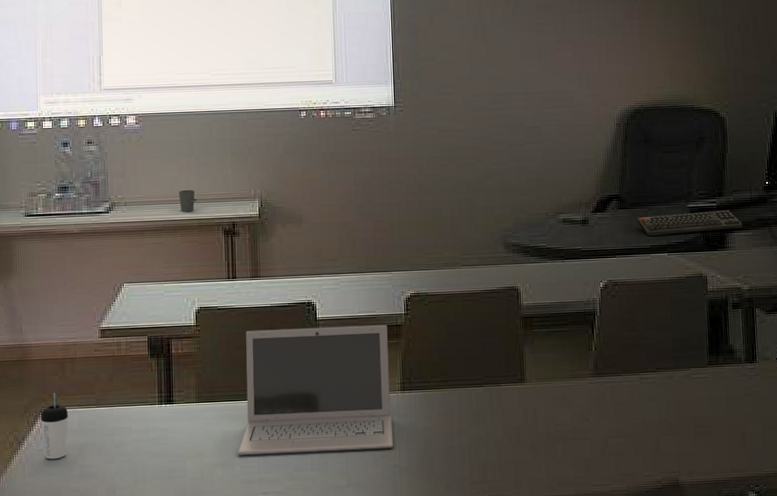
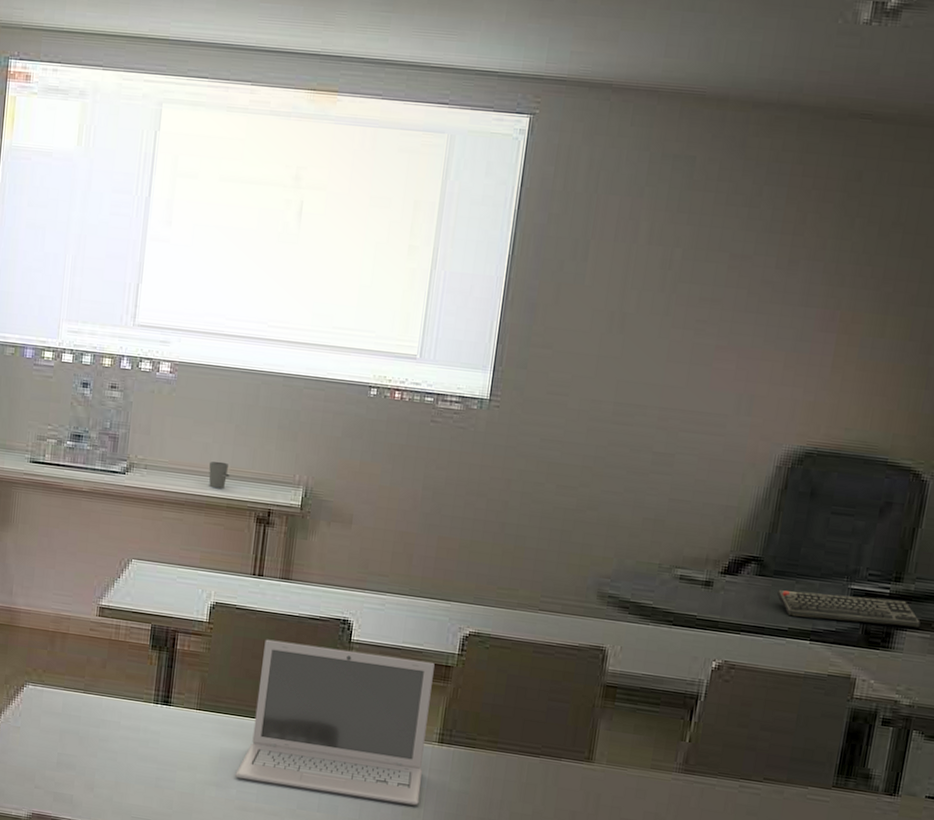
beverage cup: present [40,392,68,460] -> none [21,667,52,741]

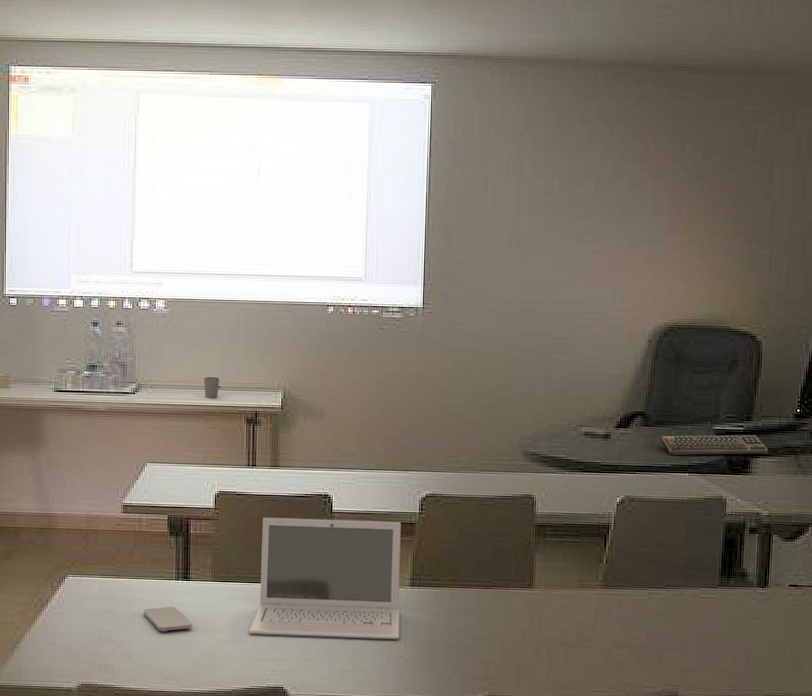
smartphone: none [112,733,169,764] -> present [143,606,192,632]

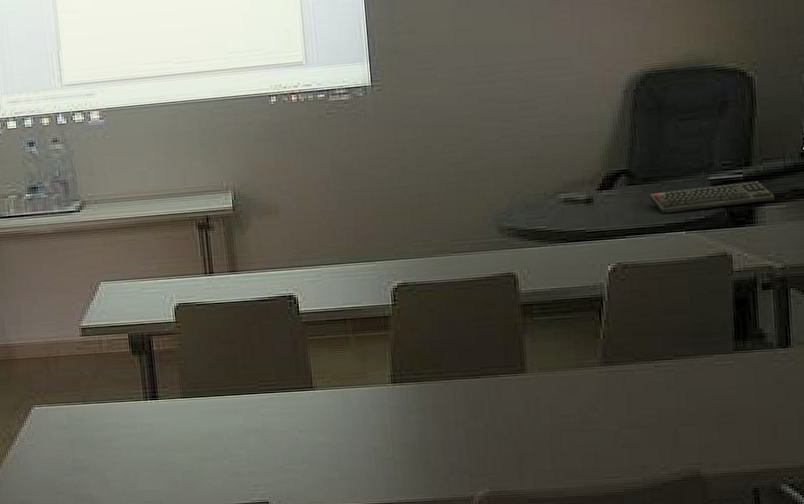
smartphone: present [143,606,192,632] -> none [114,428,167,455]
cup: present [204,376,222,399] -> none [149,184,169,208]
laptop: present [248,517,401,640] -> none [225,316,387,450]

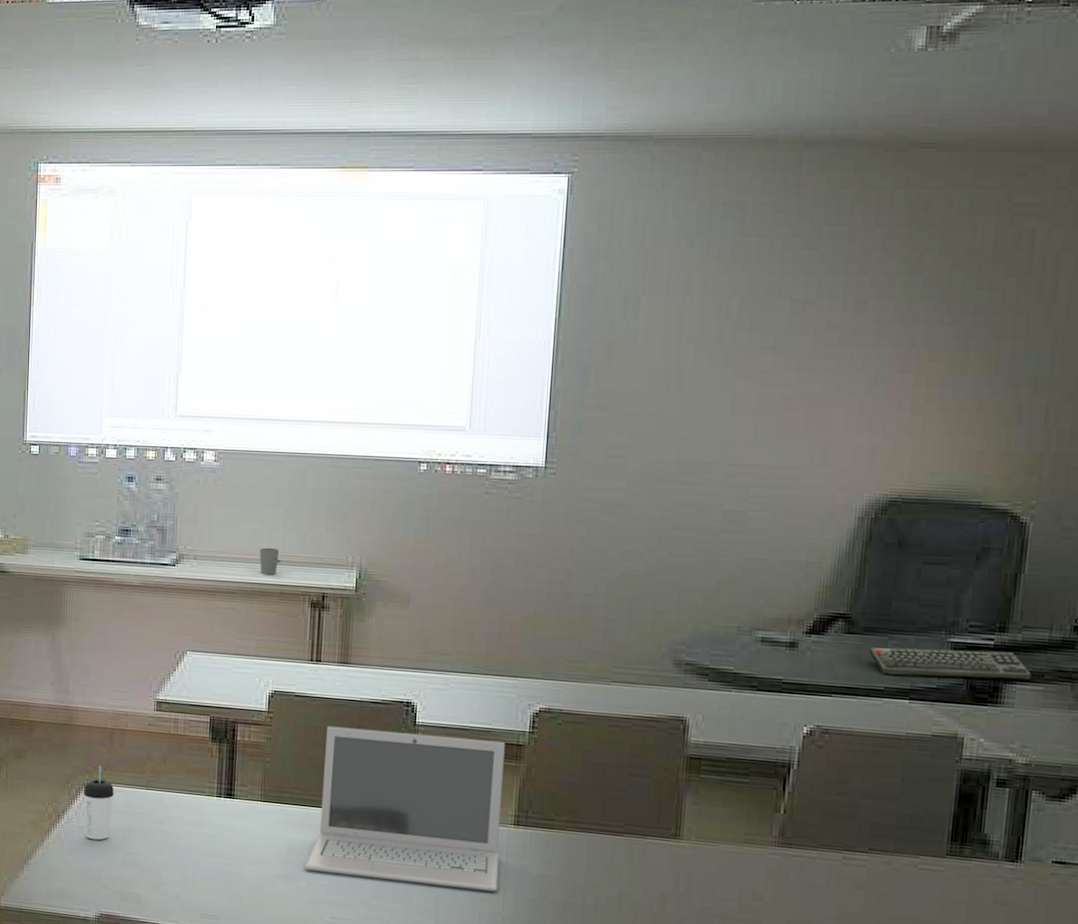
beverage cup: none [30,390,58,454] -> present [83,765,114,840]
cup: none [149,184,169,208] -> present [259,547,282,576]
laptop: none [225,316,387,450] -> present [304,726,505,892]

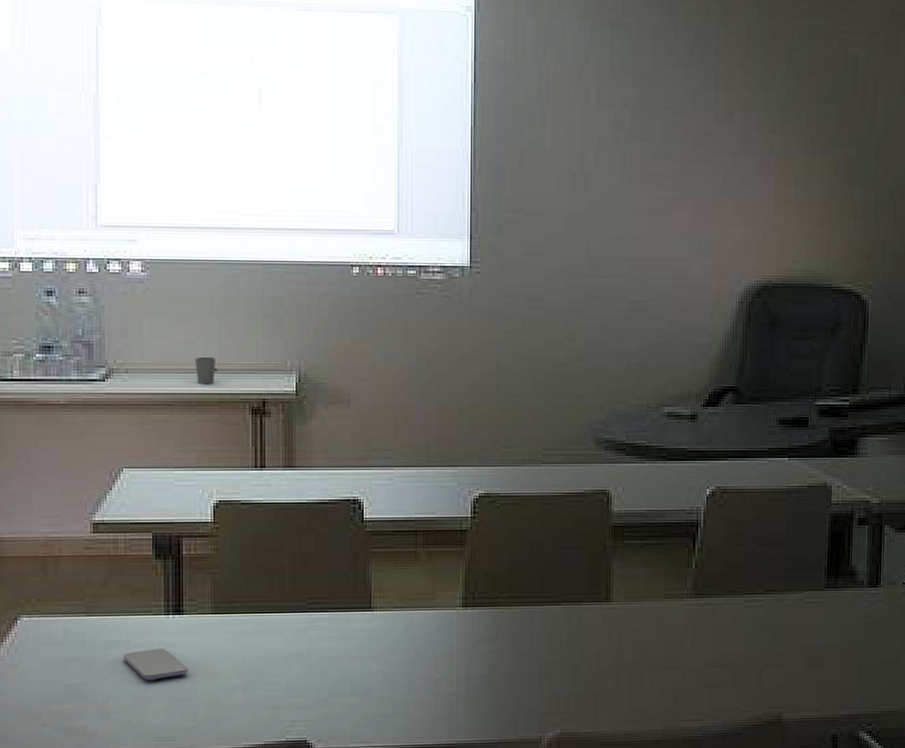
beverage cup: present [83,765,114,840] -> none [15,596,50,677]
smartphone: none [176,828,236,859] -> present [122,648,188,680]
laptop: present [304,726,505,892] -> none [261,529,451,678]
computer keyboard: present [869,647,1031,680] -> none [755,411,878,438]

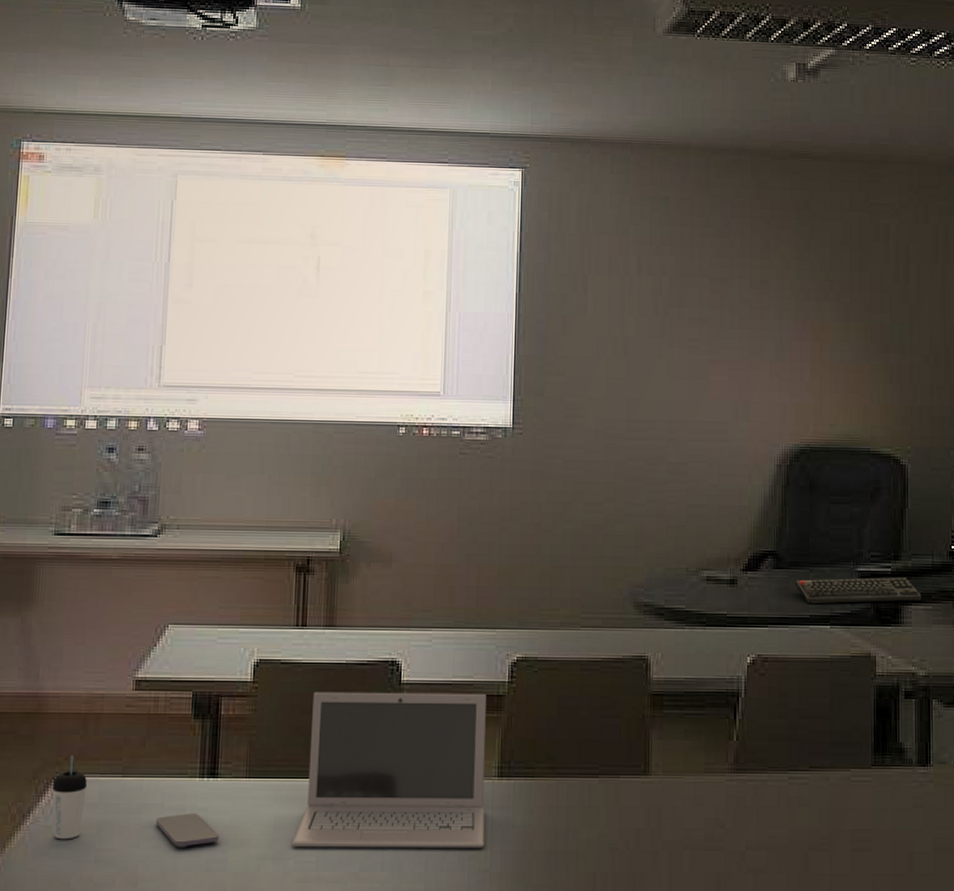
beverage cup: none [15,596,50,677] -> present [51,755,87,840]
cup: present [196,356,219,385] -> none [244,513,267,542]
laptop: none [261,529,451,678] -> present [292,691,486,849]
computer keyboard: none [755,411,878,438] -> present [795,577,922,604]

